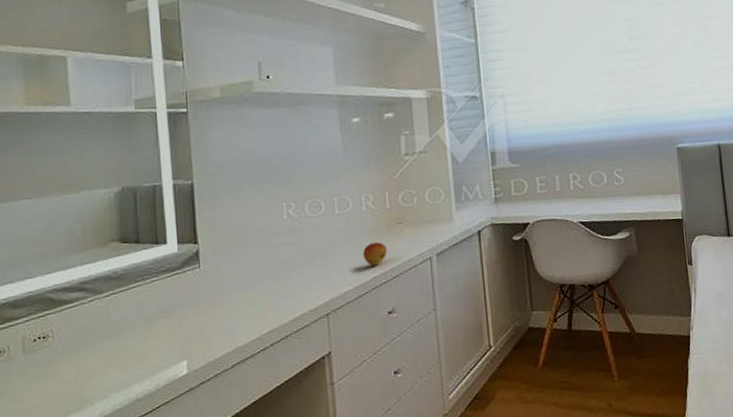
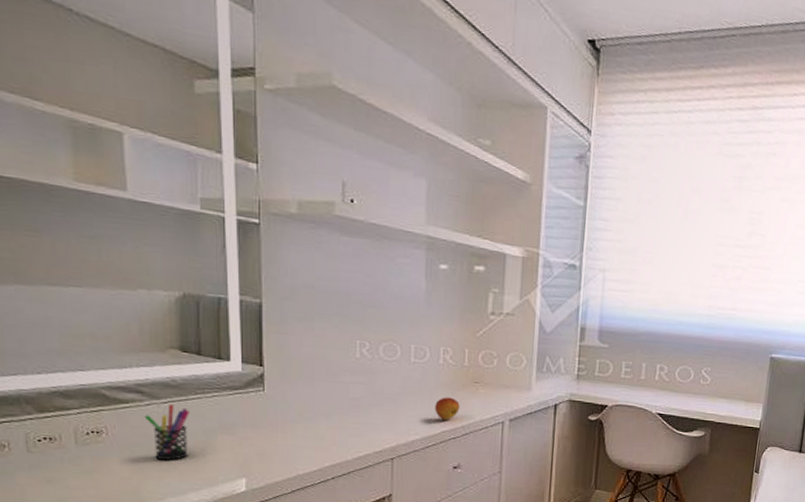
pen holder: none [88,296,131,355] -> present [144,404,190,460]

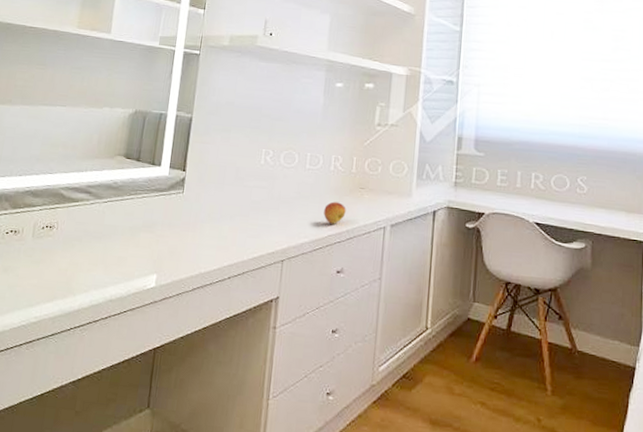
pen holder: present [144,404,190,460] -> none [87,203,123,255]

